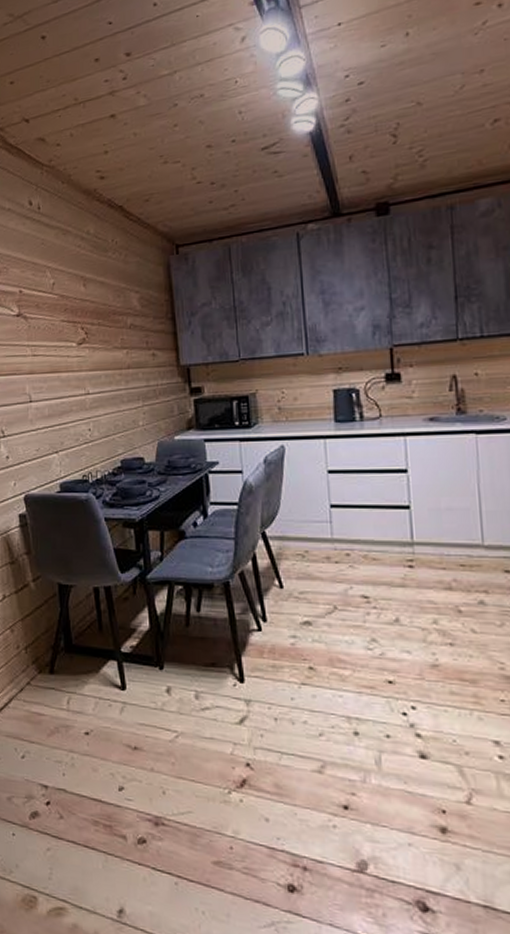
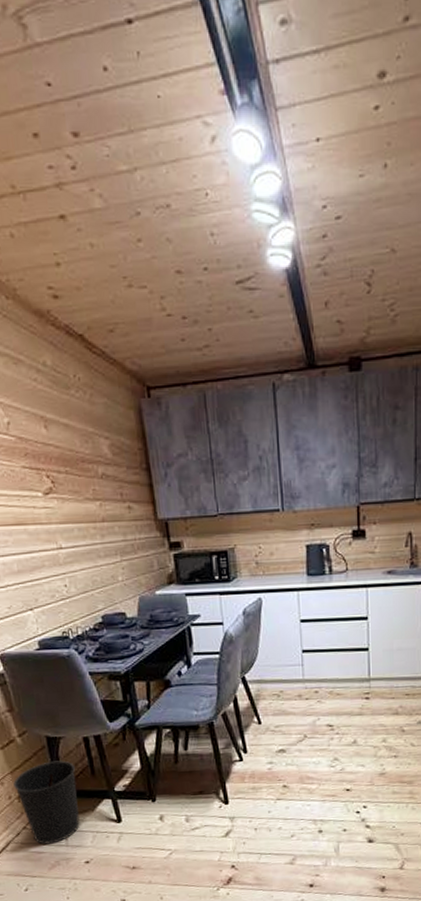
wastebasket: none [23,611,84,706] -> present [13,760,80,845]

